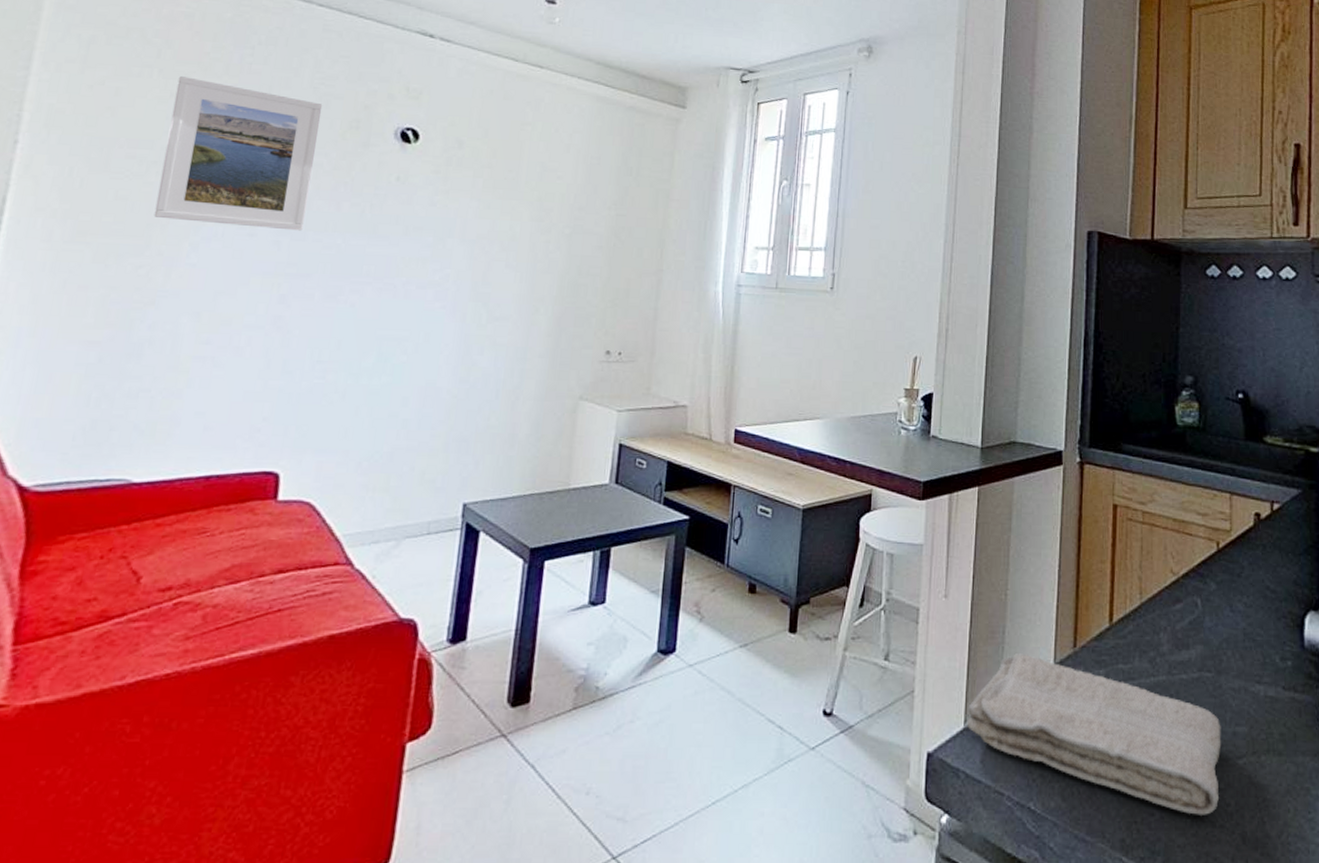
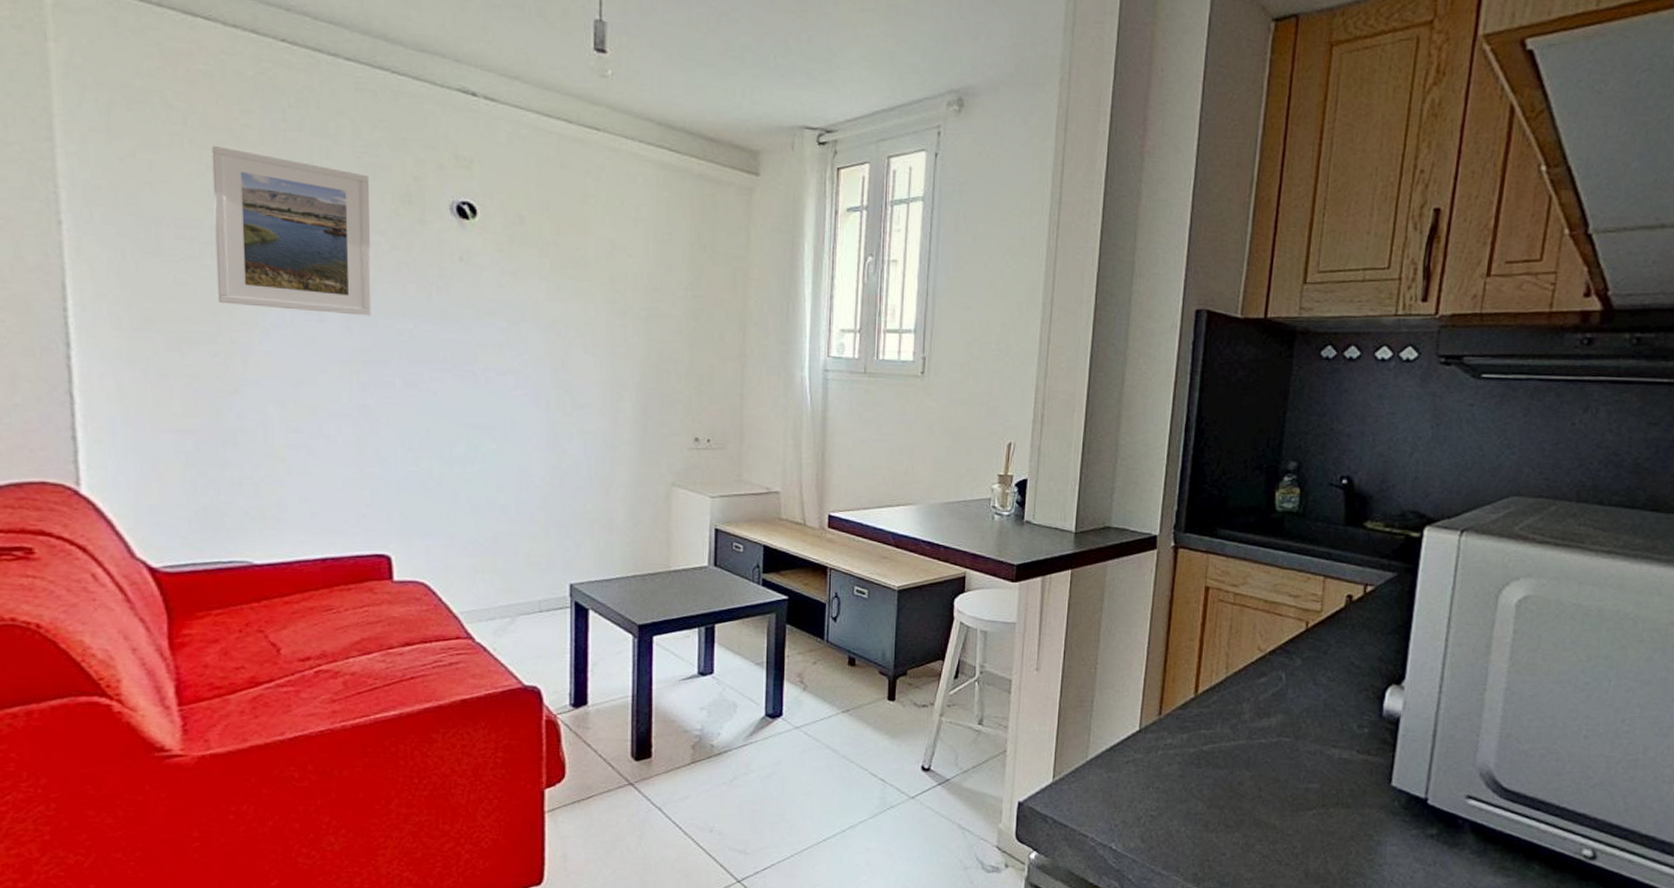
washcloth: present [966,654,1222,815] -> none [1055,720,1295,855]

